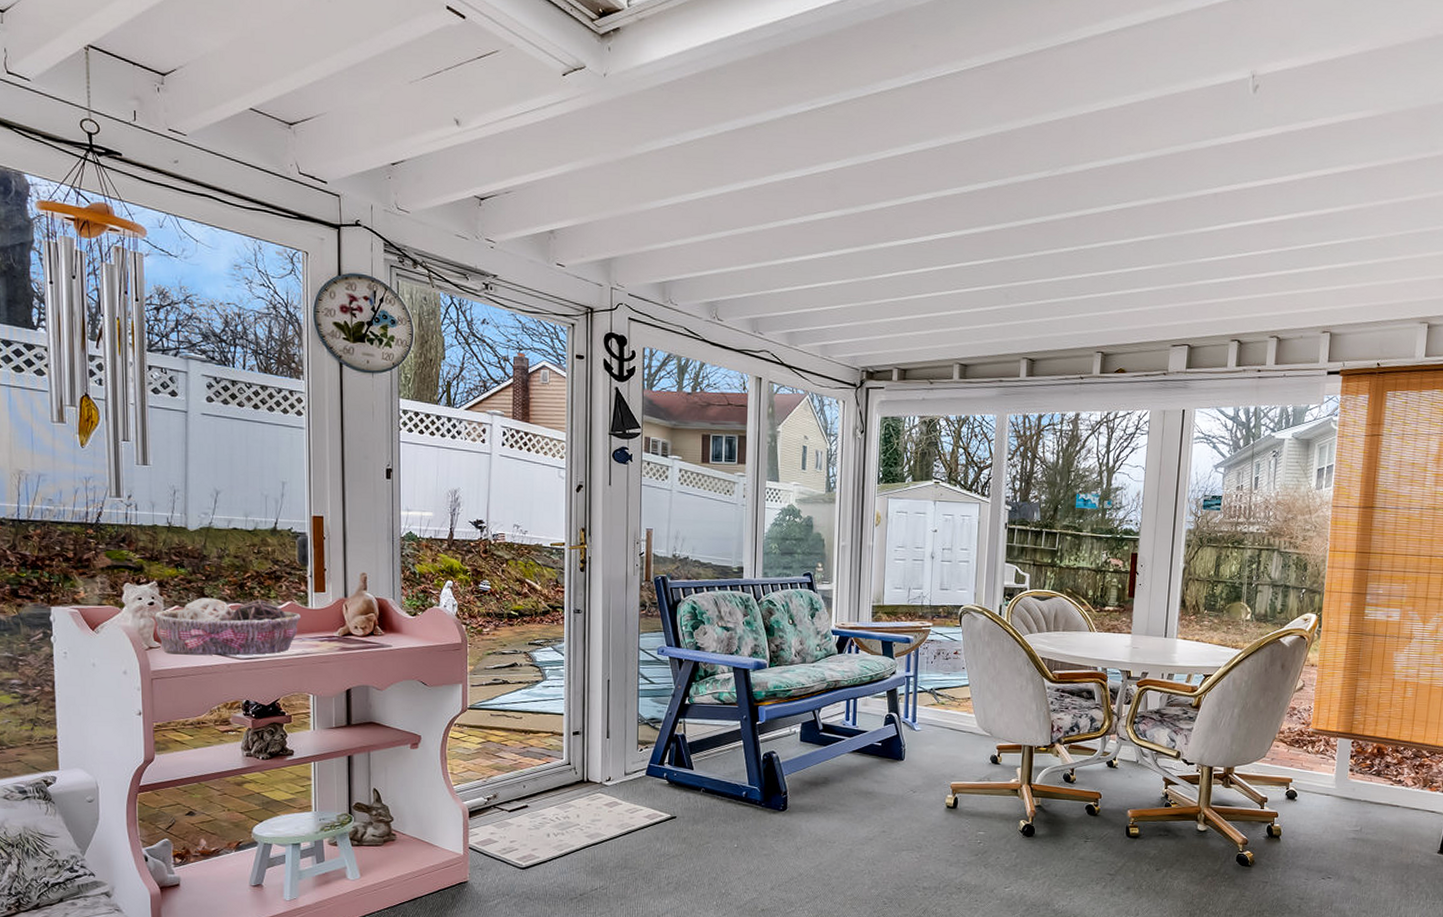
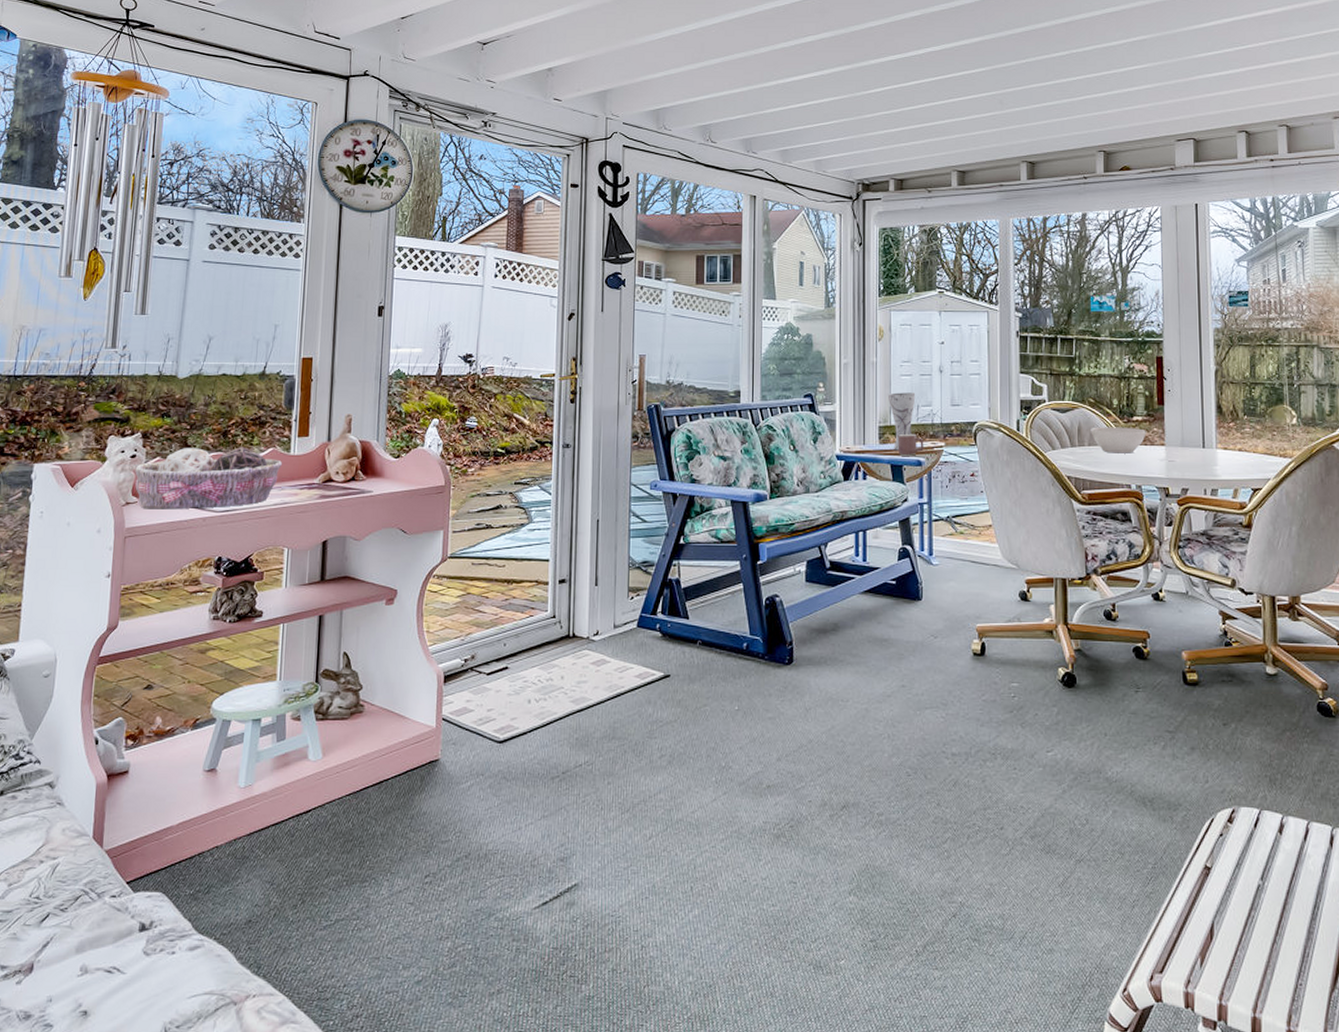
vase: none [881,575,908,628] -> present [887,392,916,450]
mug: none [889,613,913,634] -> present [898,433,924,456]
bowl: none [1066,614,1116,640] -> present [1091,427,1146,454]

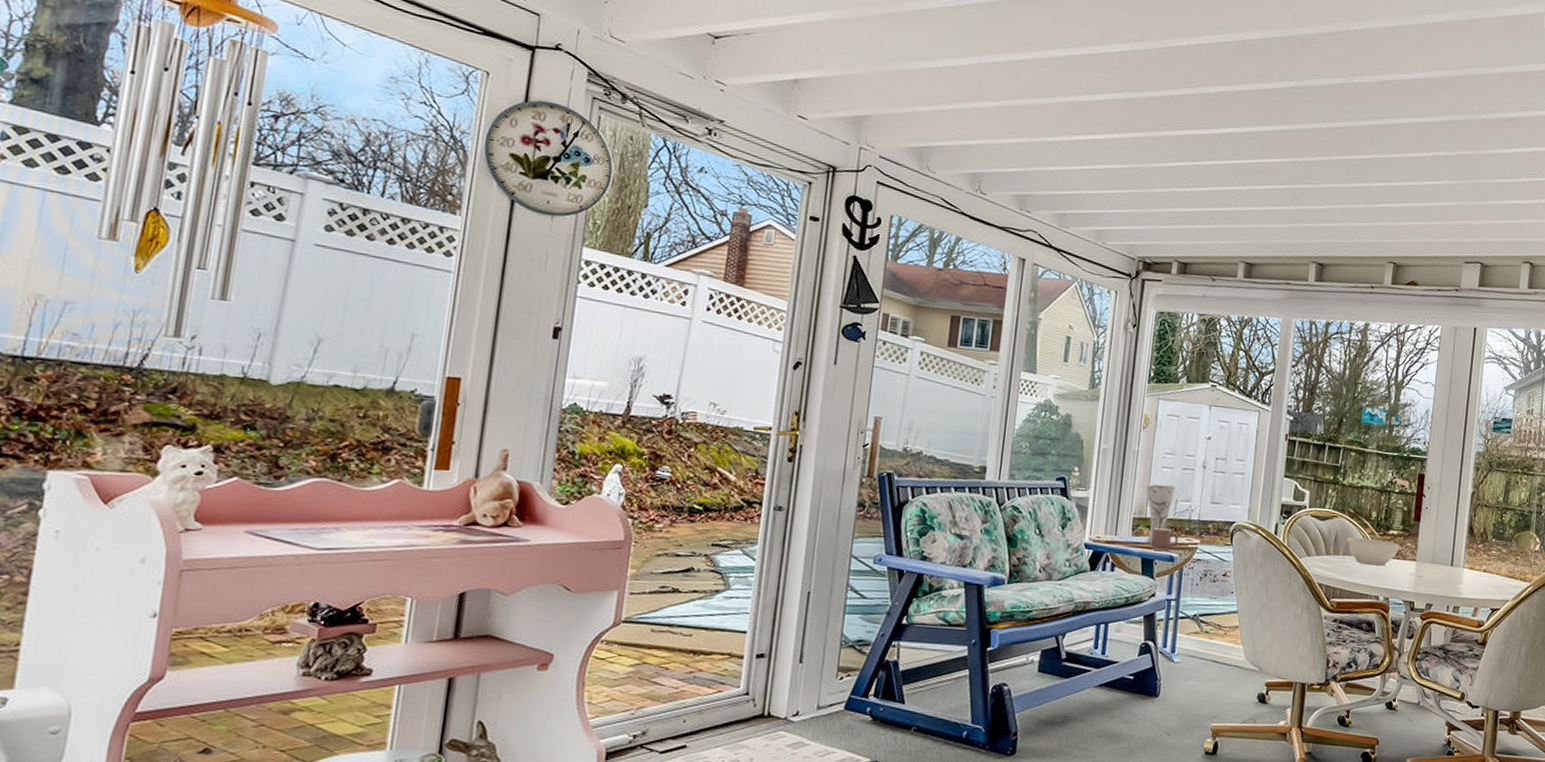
decorative basket: present [135,447,282,510] -> none [199,469,410,544]

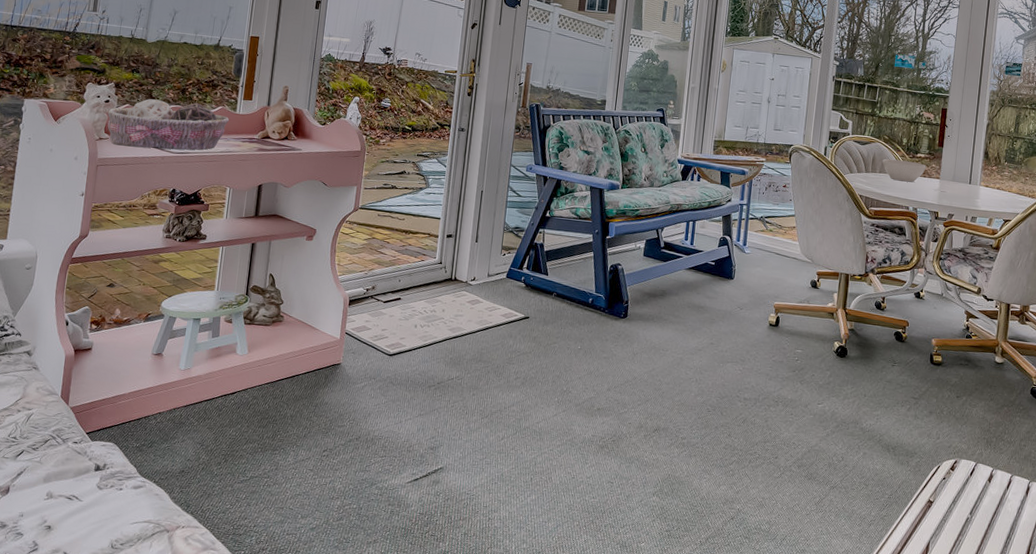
decorative basket: none [199,469,410,544] -> present [107,99,229,150]
vase: present [1146,484,1176,544] -> none [724,115,747,161]
mug: present [1150,527,1179,551] -> none [727,148,749,167]

